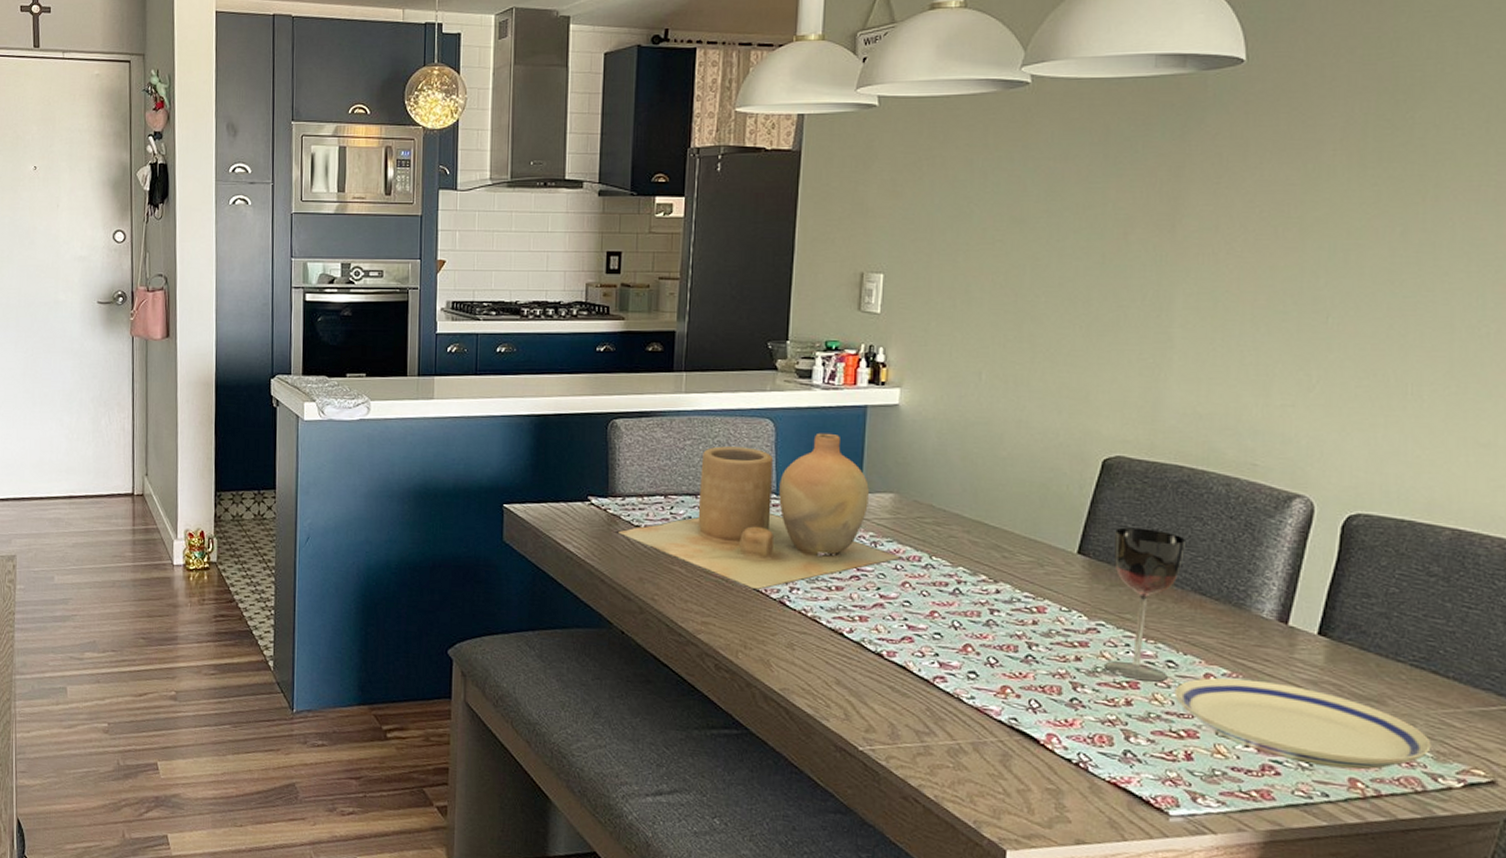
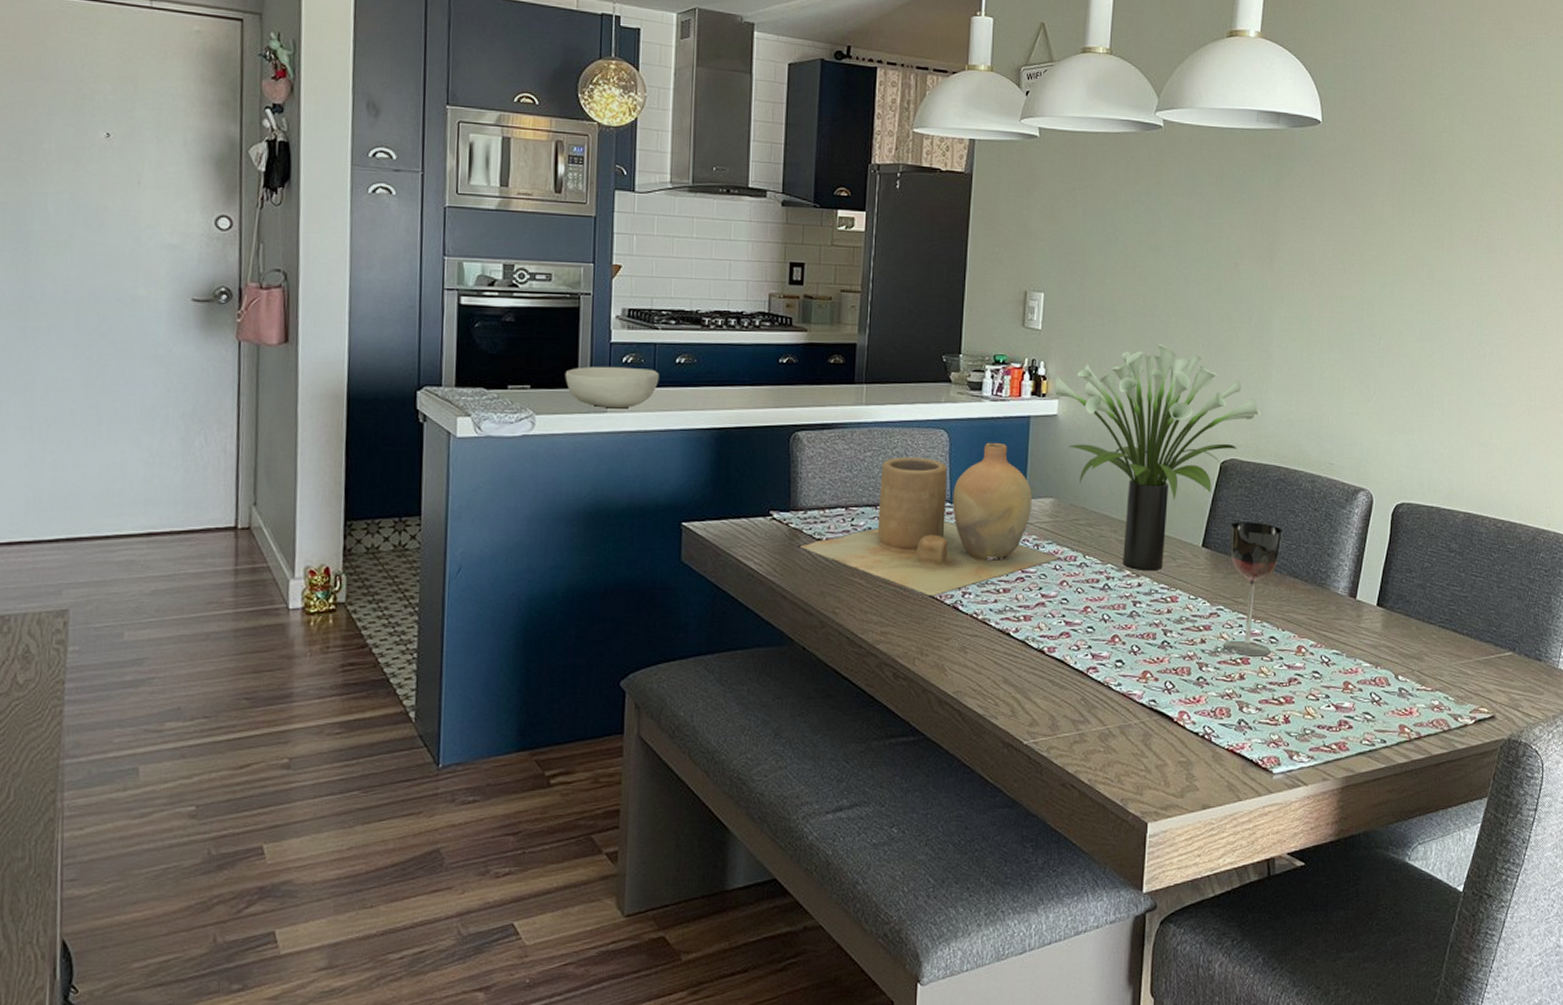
bowl: none [396,355,482,396] -> present [565,366,660,409]
flower arrangement: none [896,326,1159,578] -> present [1055,343,1262,572]
plate: present [1174,677,1432,770] -> none [1276,648,1453,717]

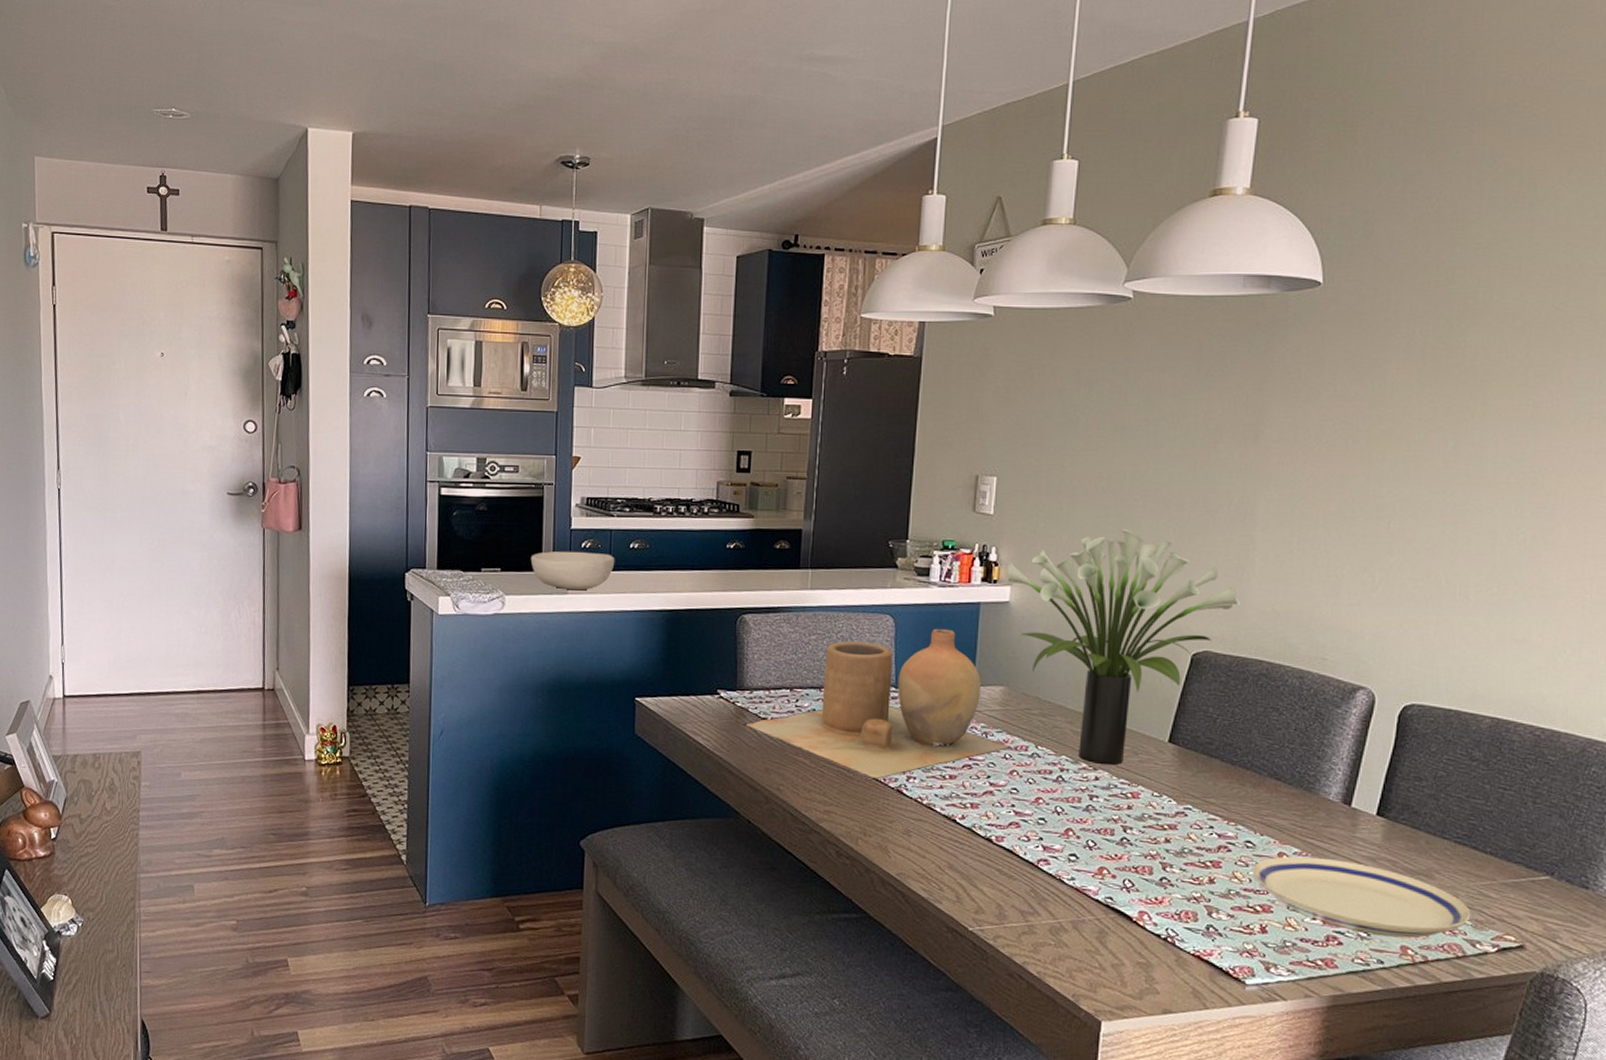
wineglass: present [1222,521,1282,656] -> none [1190,717,1263,861]
plate: none [1276,648,1453,717] -> present [1252,856,1471,938]

